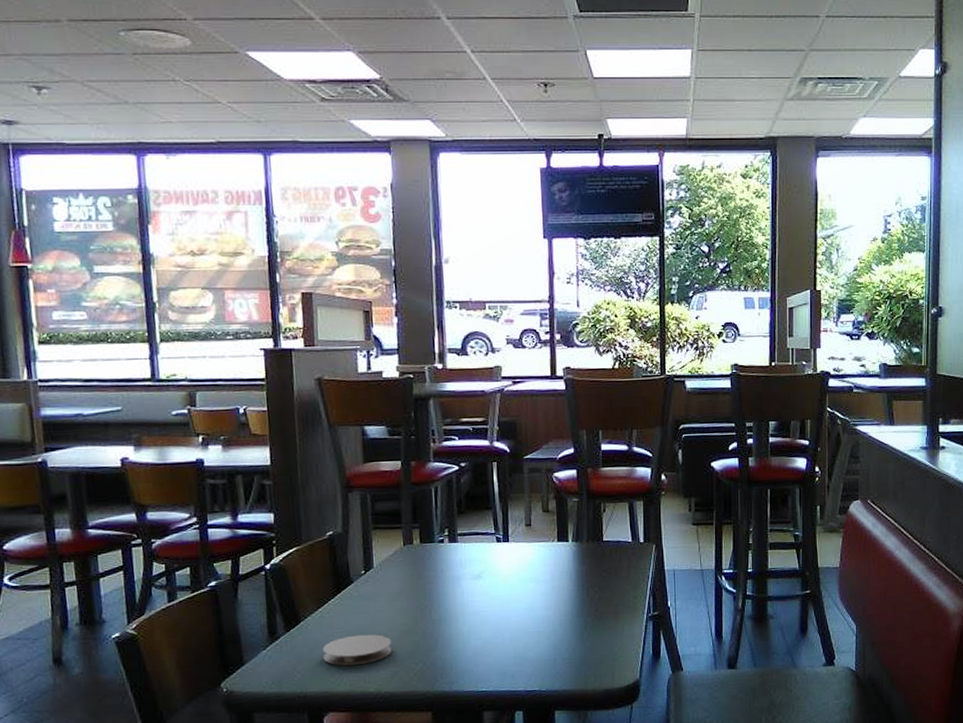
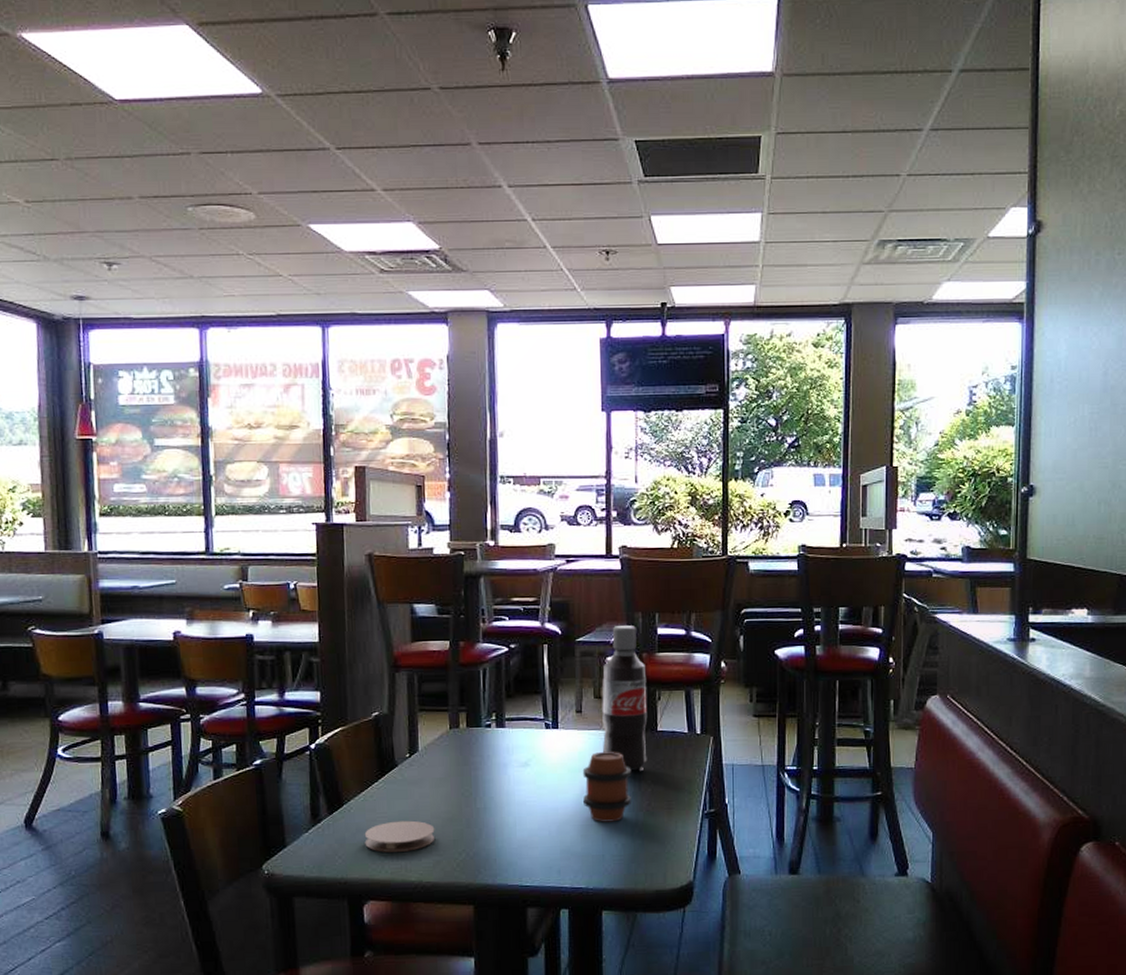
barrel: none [533,562,580,629] -> present [582,752,632,822]
pop: none [549,442,594,582] -> present [601,625,648,773]

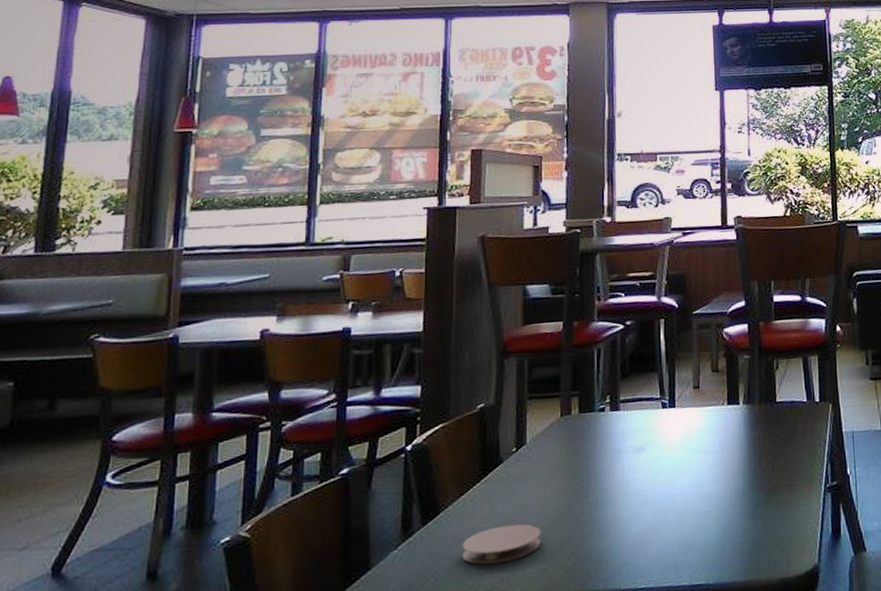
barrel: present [582,752,632,822] -> none [701,428,752,507]
pop: present [601,625,648,773] -> none [719,294,766,450]

